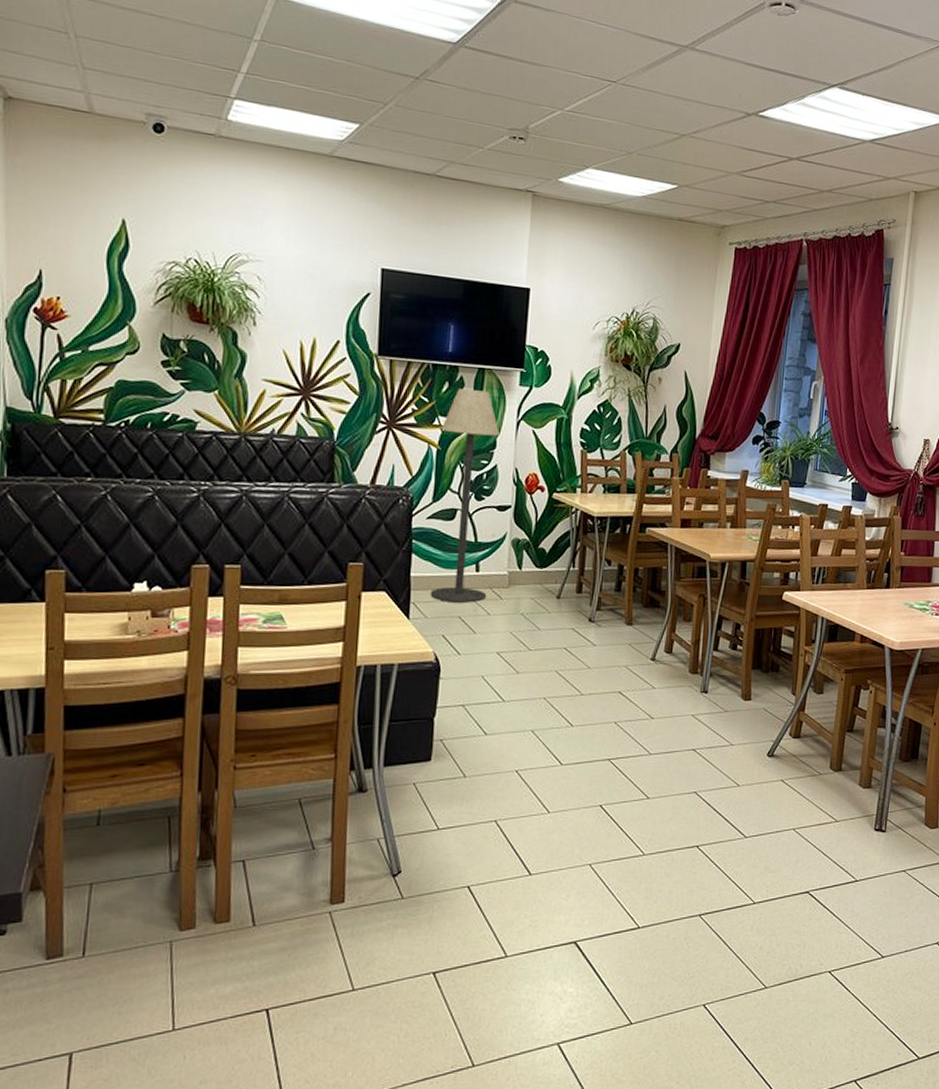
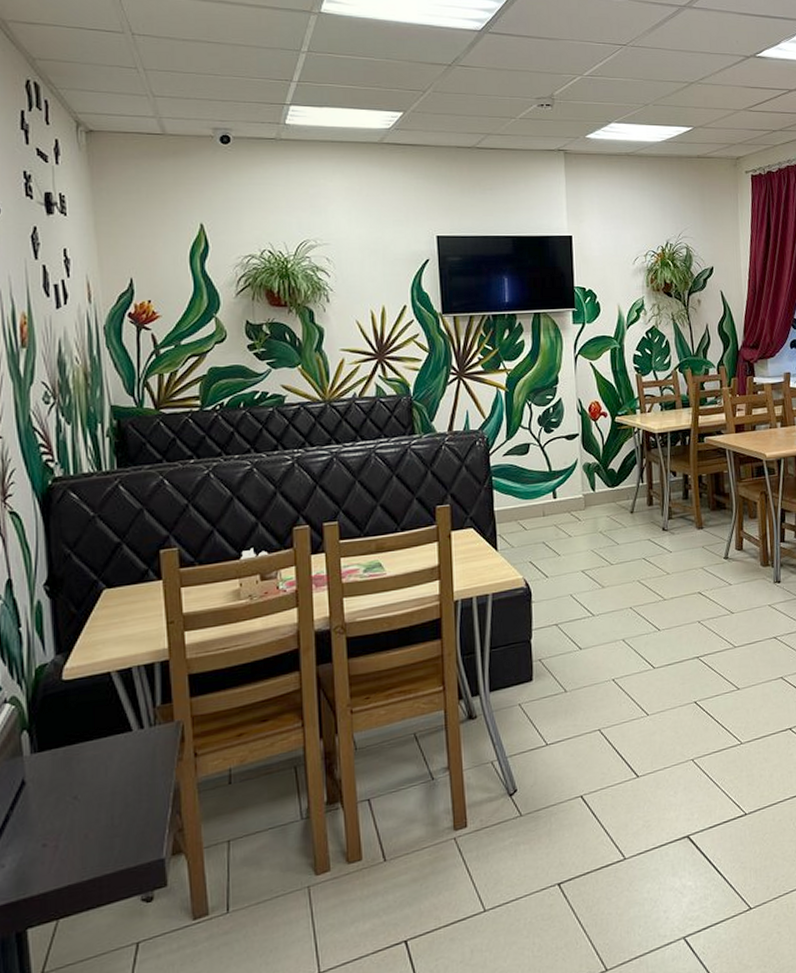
floor lamp: present [430,389,500,603] -> none [506,333,566,531]

